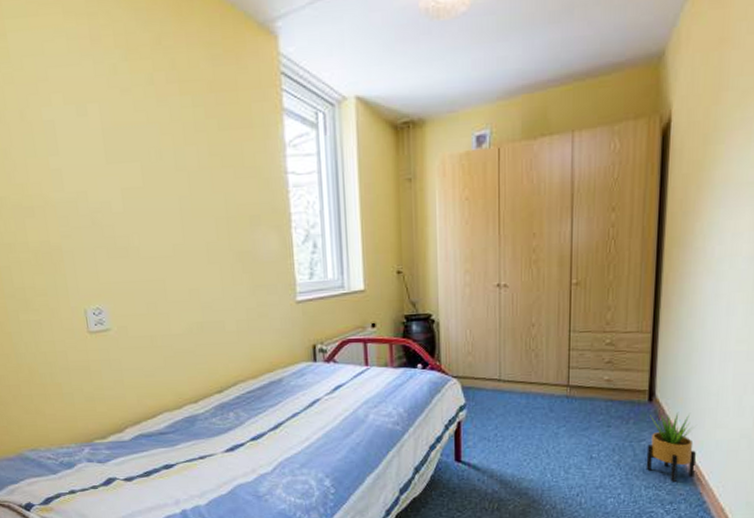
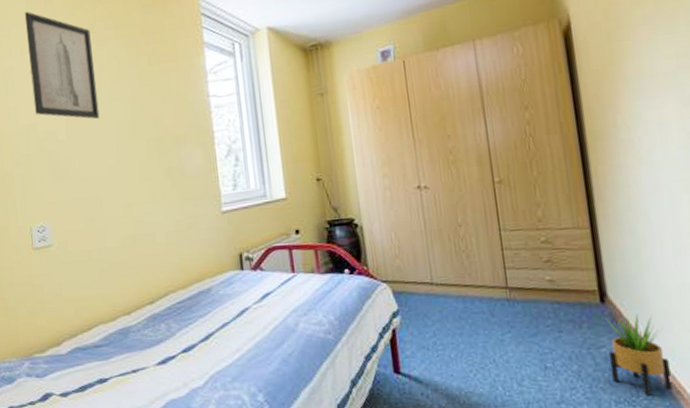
wall art: none [65,49,162,191] -> present [24,11,100,120]

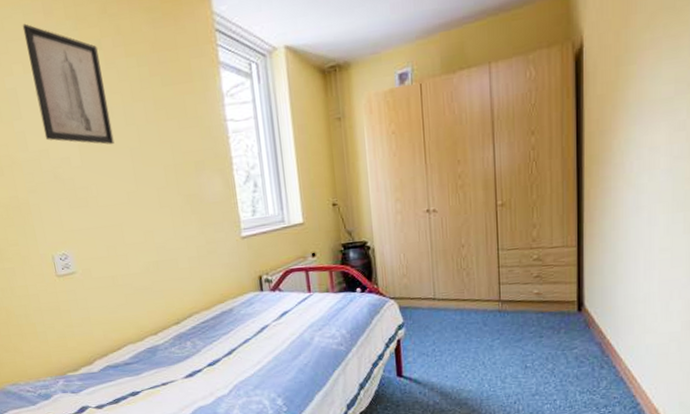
potted plant: present [605,315,673,396] -> none [579,321,627,386]

